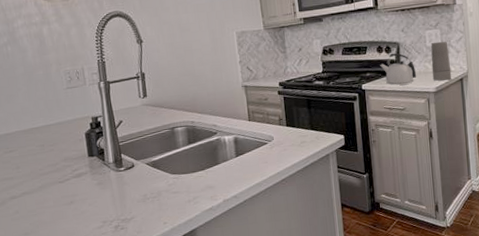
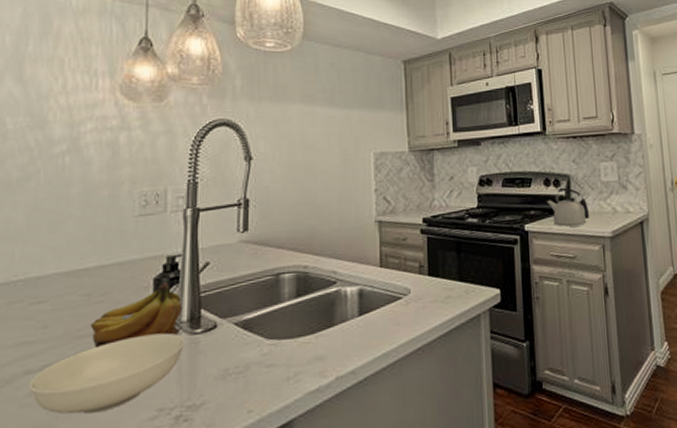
bowl: none [14,170,115,225] -> present [27,332,186,415]
fruit: none [47,135,110,182] -> present [90,282,182,349]
canister: present [431,41,452,81] -> none [606,176,631,224]

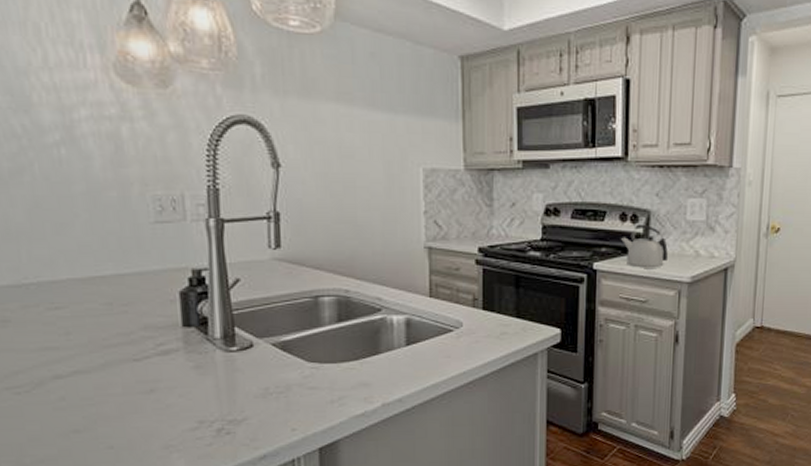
bowl: present [27,332,186,415] -> none [59,348,222,421]
fruit: present [90,282,182,349] -> none [116,296,216,359]

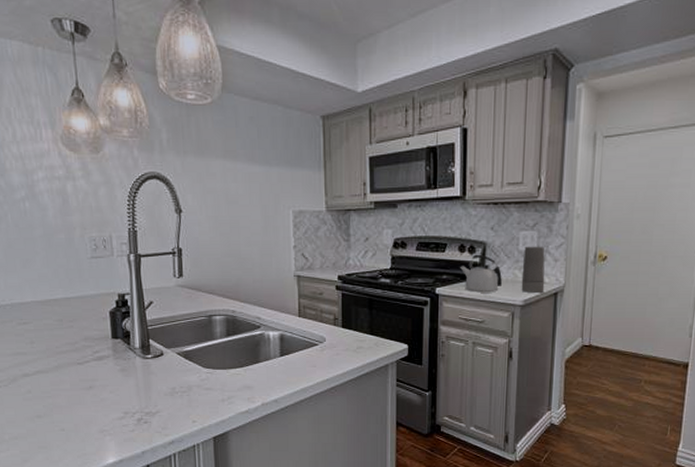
canister: none [688,215,715,269] -> present [521,246,545,294]

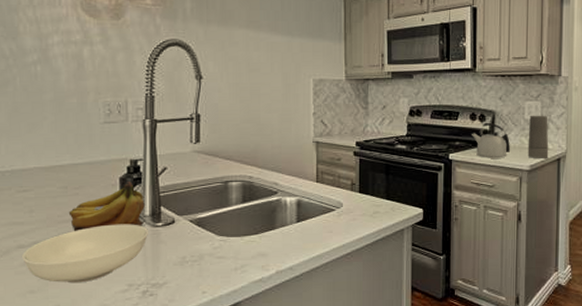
bowl: none [27,355,140,410] -> present [21,224,149,283]
fruit: none [65,315,136,363] -> present [68,182,145,232]

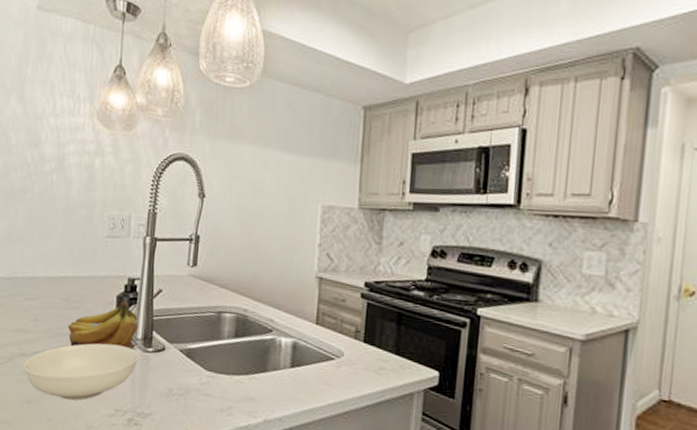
kettle: present [472,122,510,160] -> none [508,273,560,322]
canister: present [527,115,549,159] -> none [582,269,615,329]

